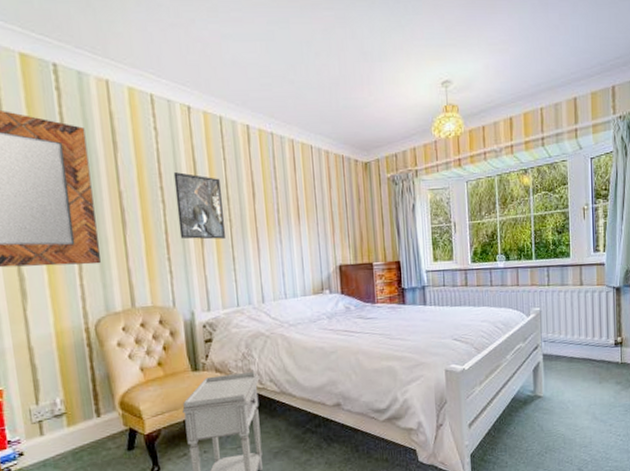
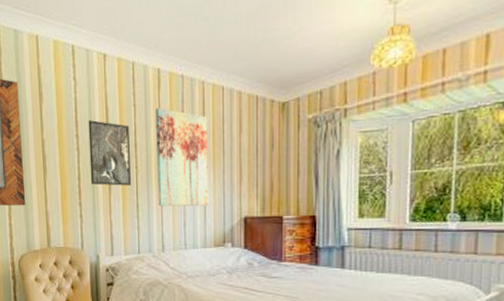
wall art: none [247,162,306,259] -> present [156,107,209,207]

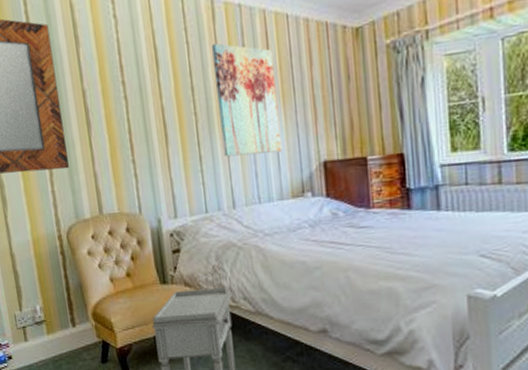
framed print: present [88,120,132,186] -> none [134,63,192,138]

